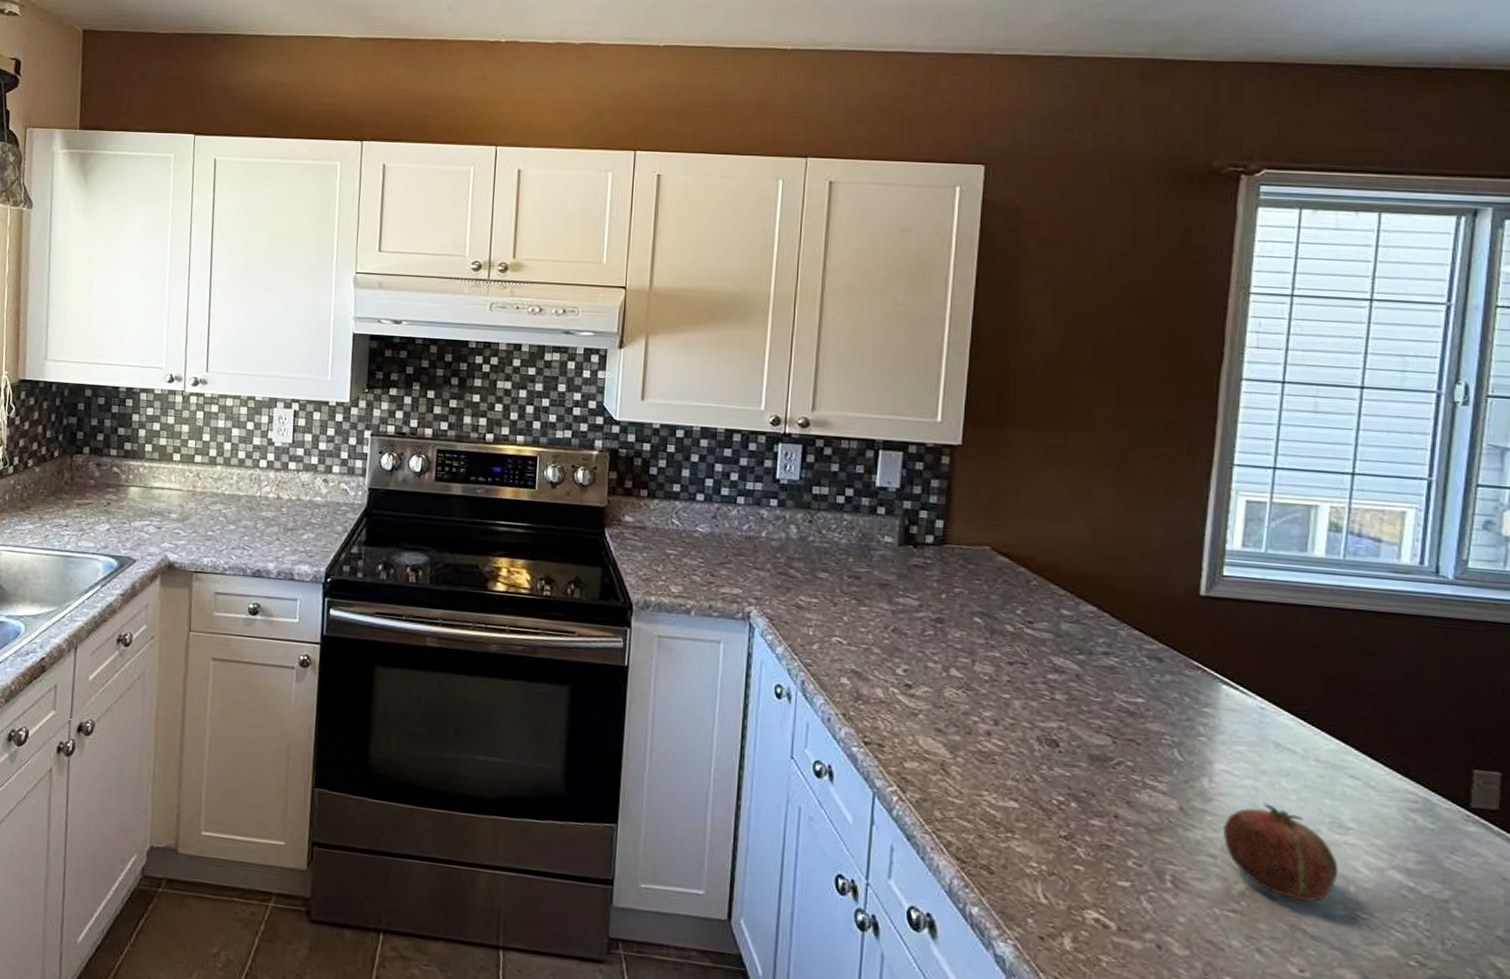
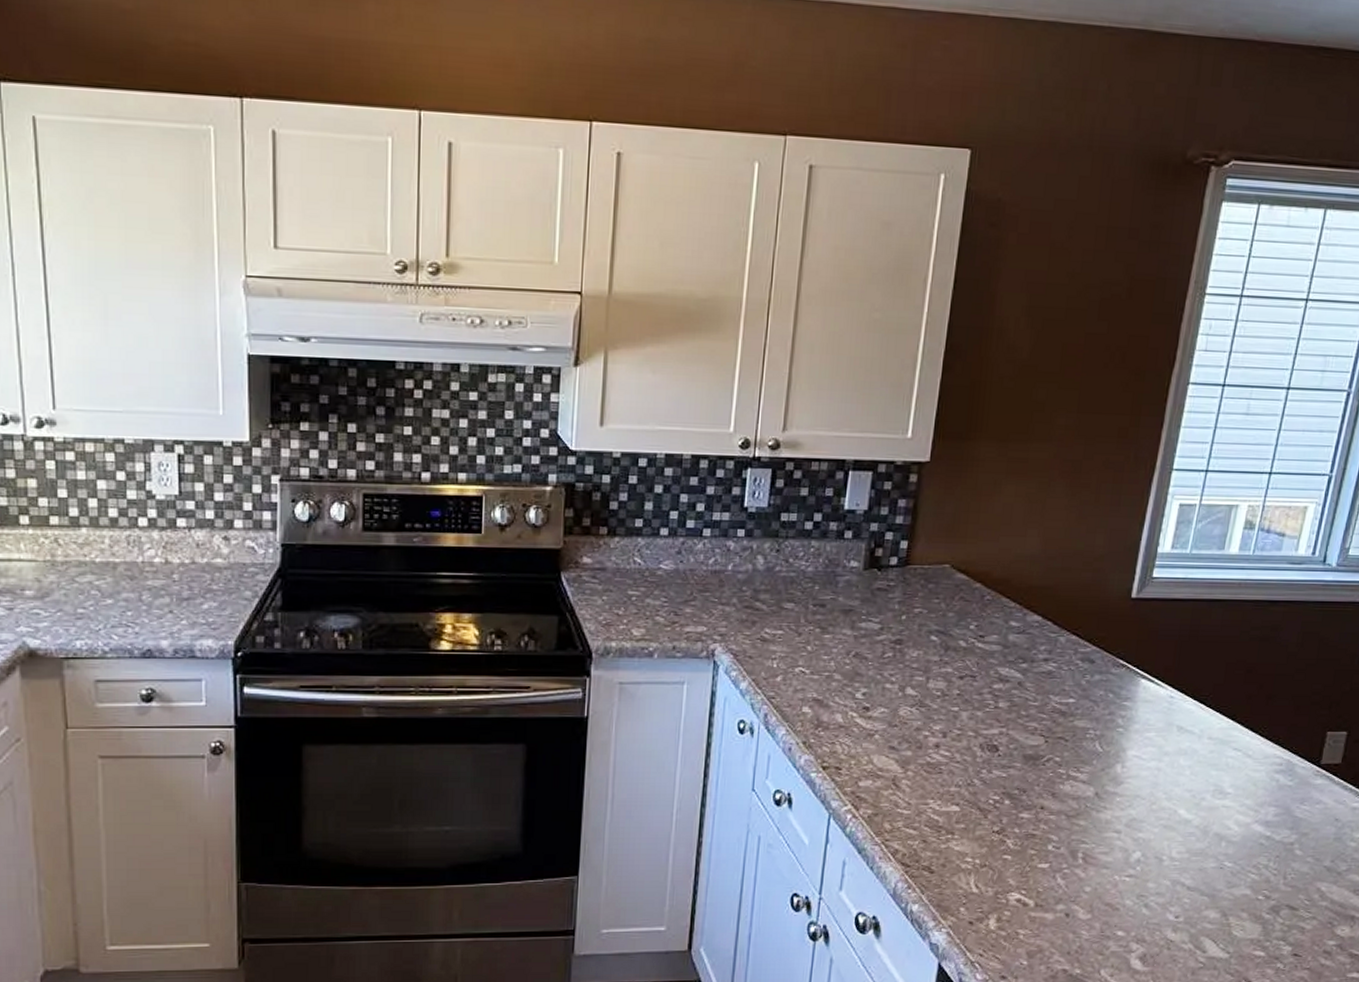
fruit: present [1224,803,1339,902] -> none [1128,780,1216,859]

